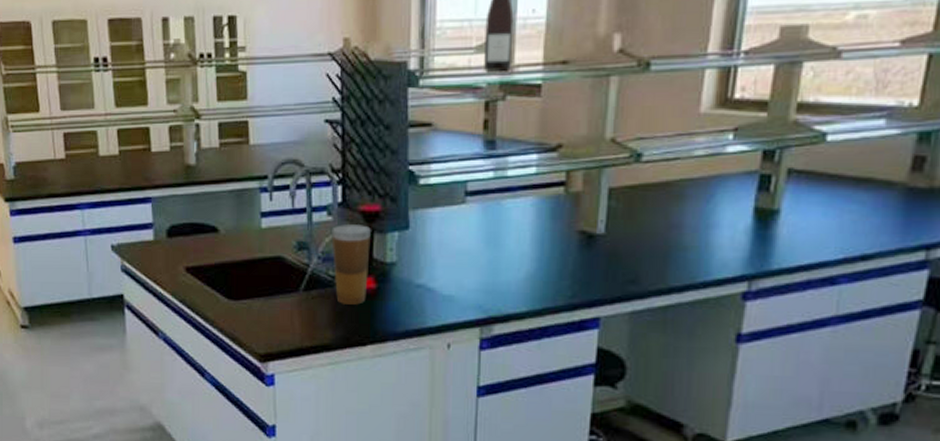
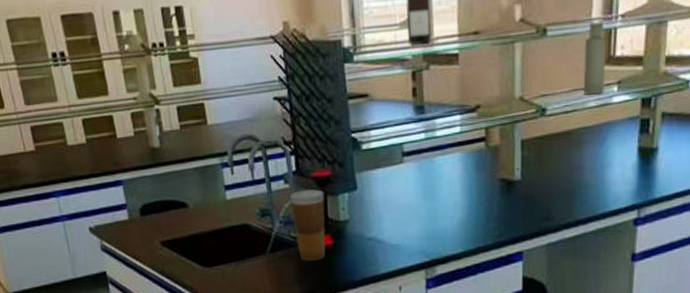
bottle: none [690,54,724,142] -> present [583,18,607,95]

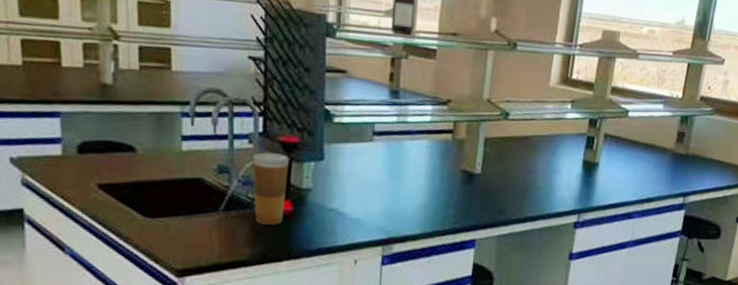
bottle: present [583,18,607,95] -> none [542,43,566,109]

